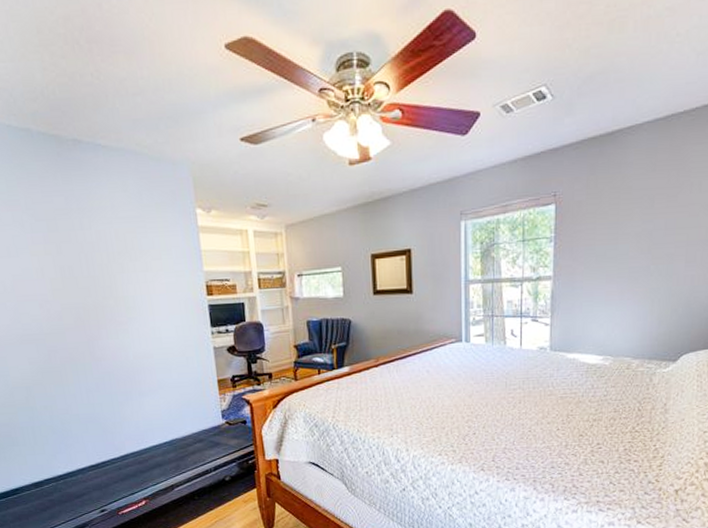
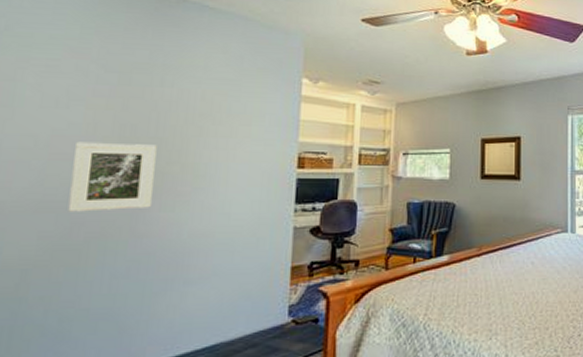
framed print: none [32,282,101,342] -> present [68,141,157,212]

